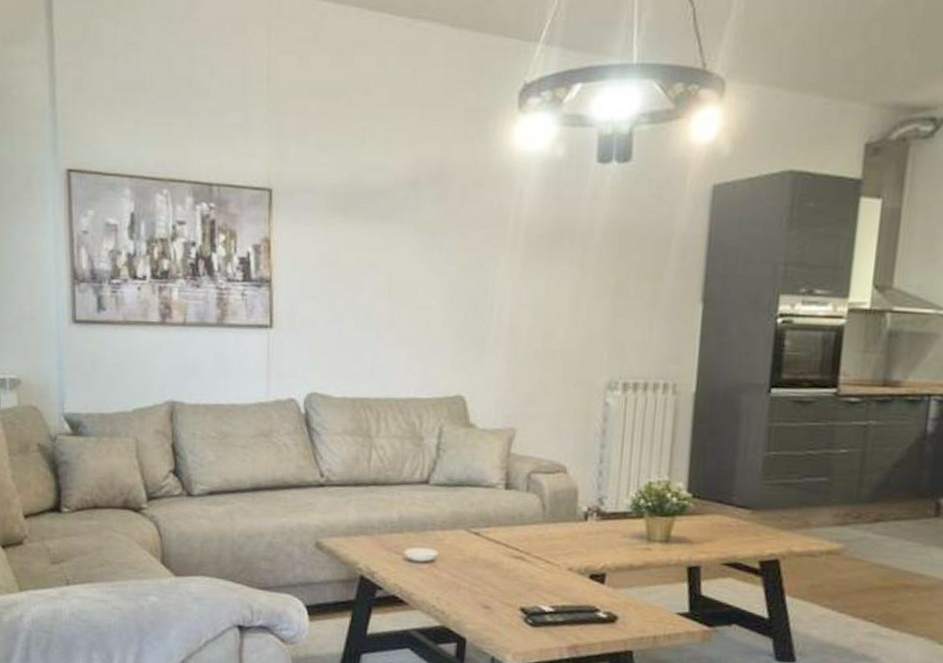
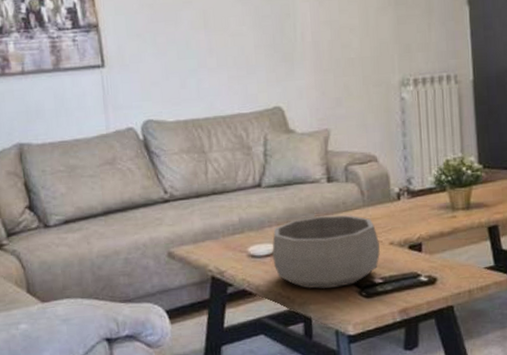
decorative bowl: none [431,526,556,610] -> present [272,215,381,289]

